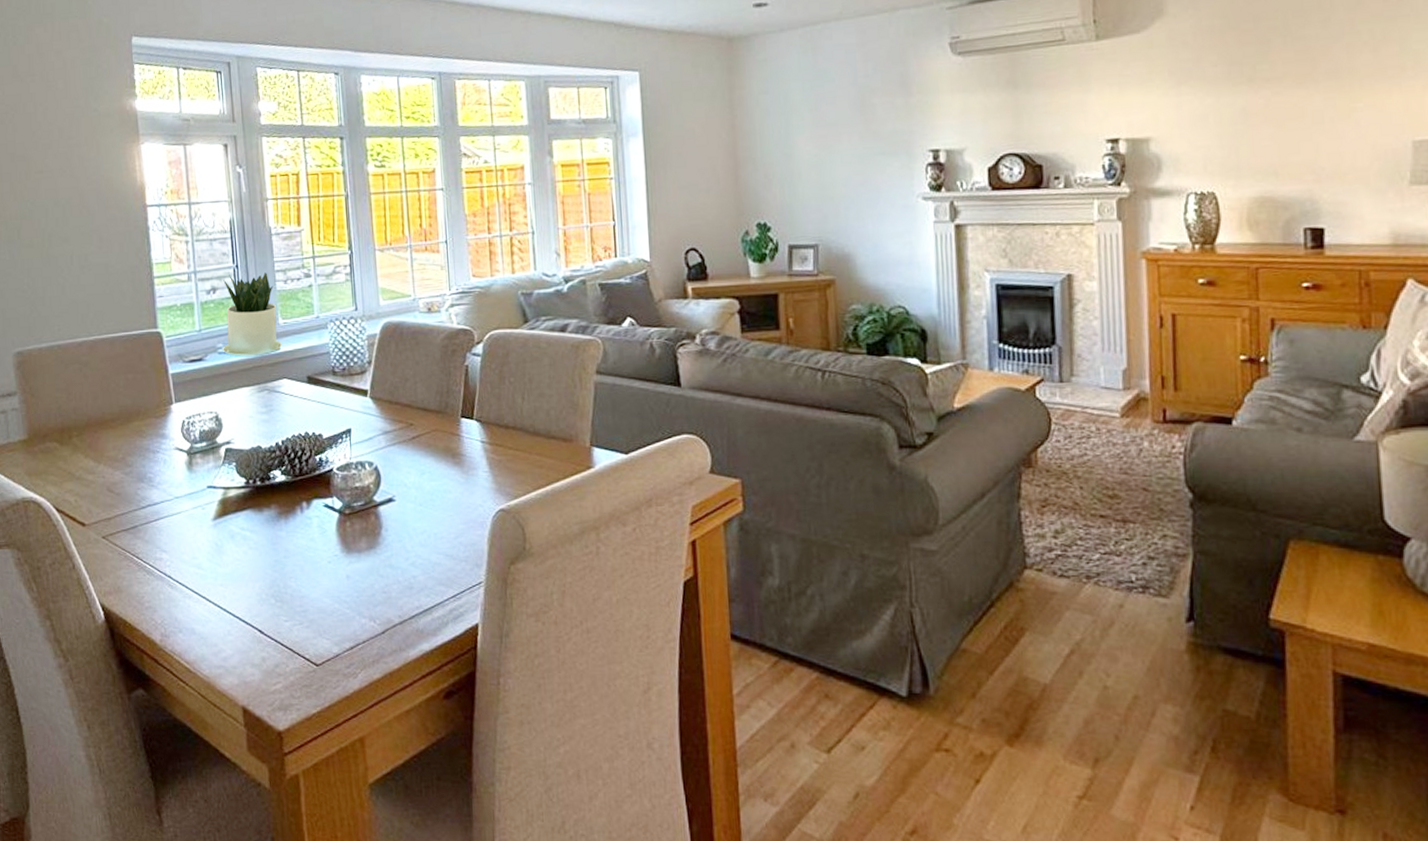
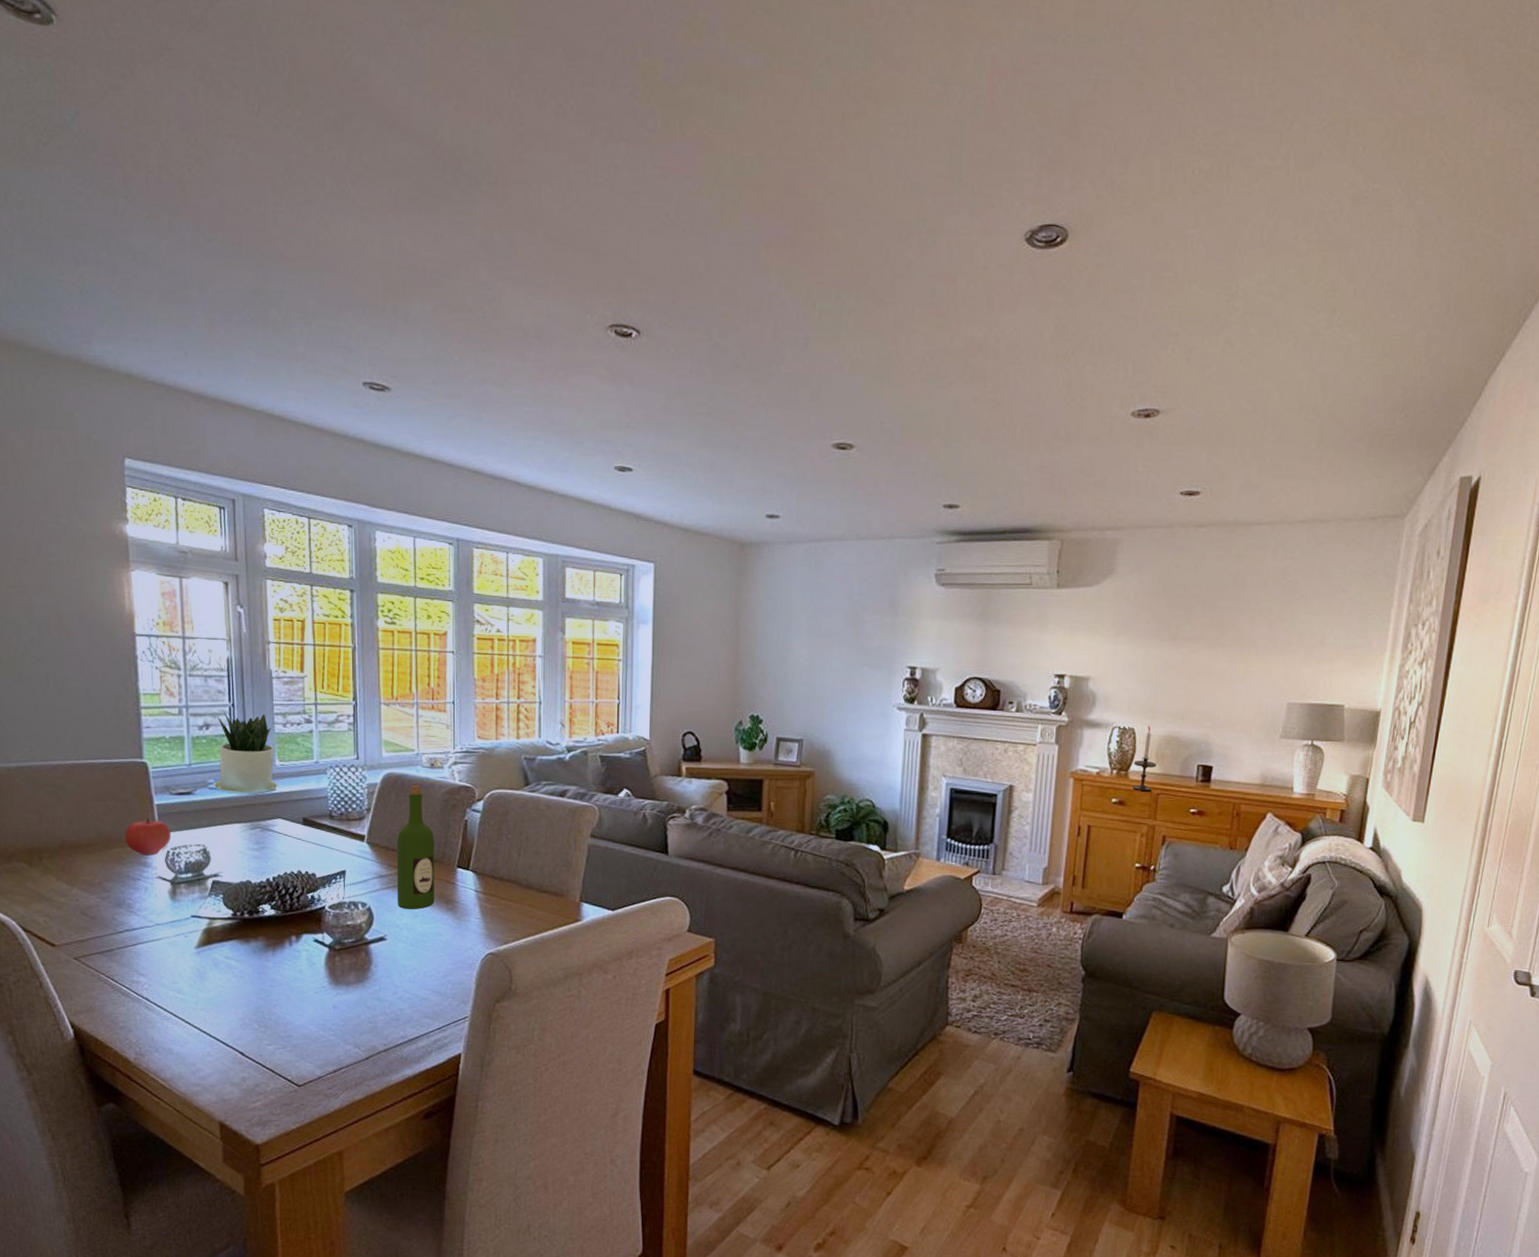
fruit: none [144,388,186,427] -> present [125,818,172,856]
wine bottle: none [399,332,440,466] -> present [396,784,434,909]
candlestick: none [1219,187,1250,267] -> present [1133,725,1156,792]

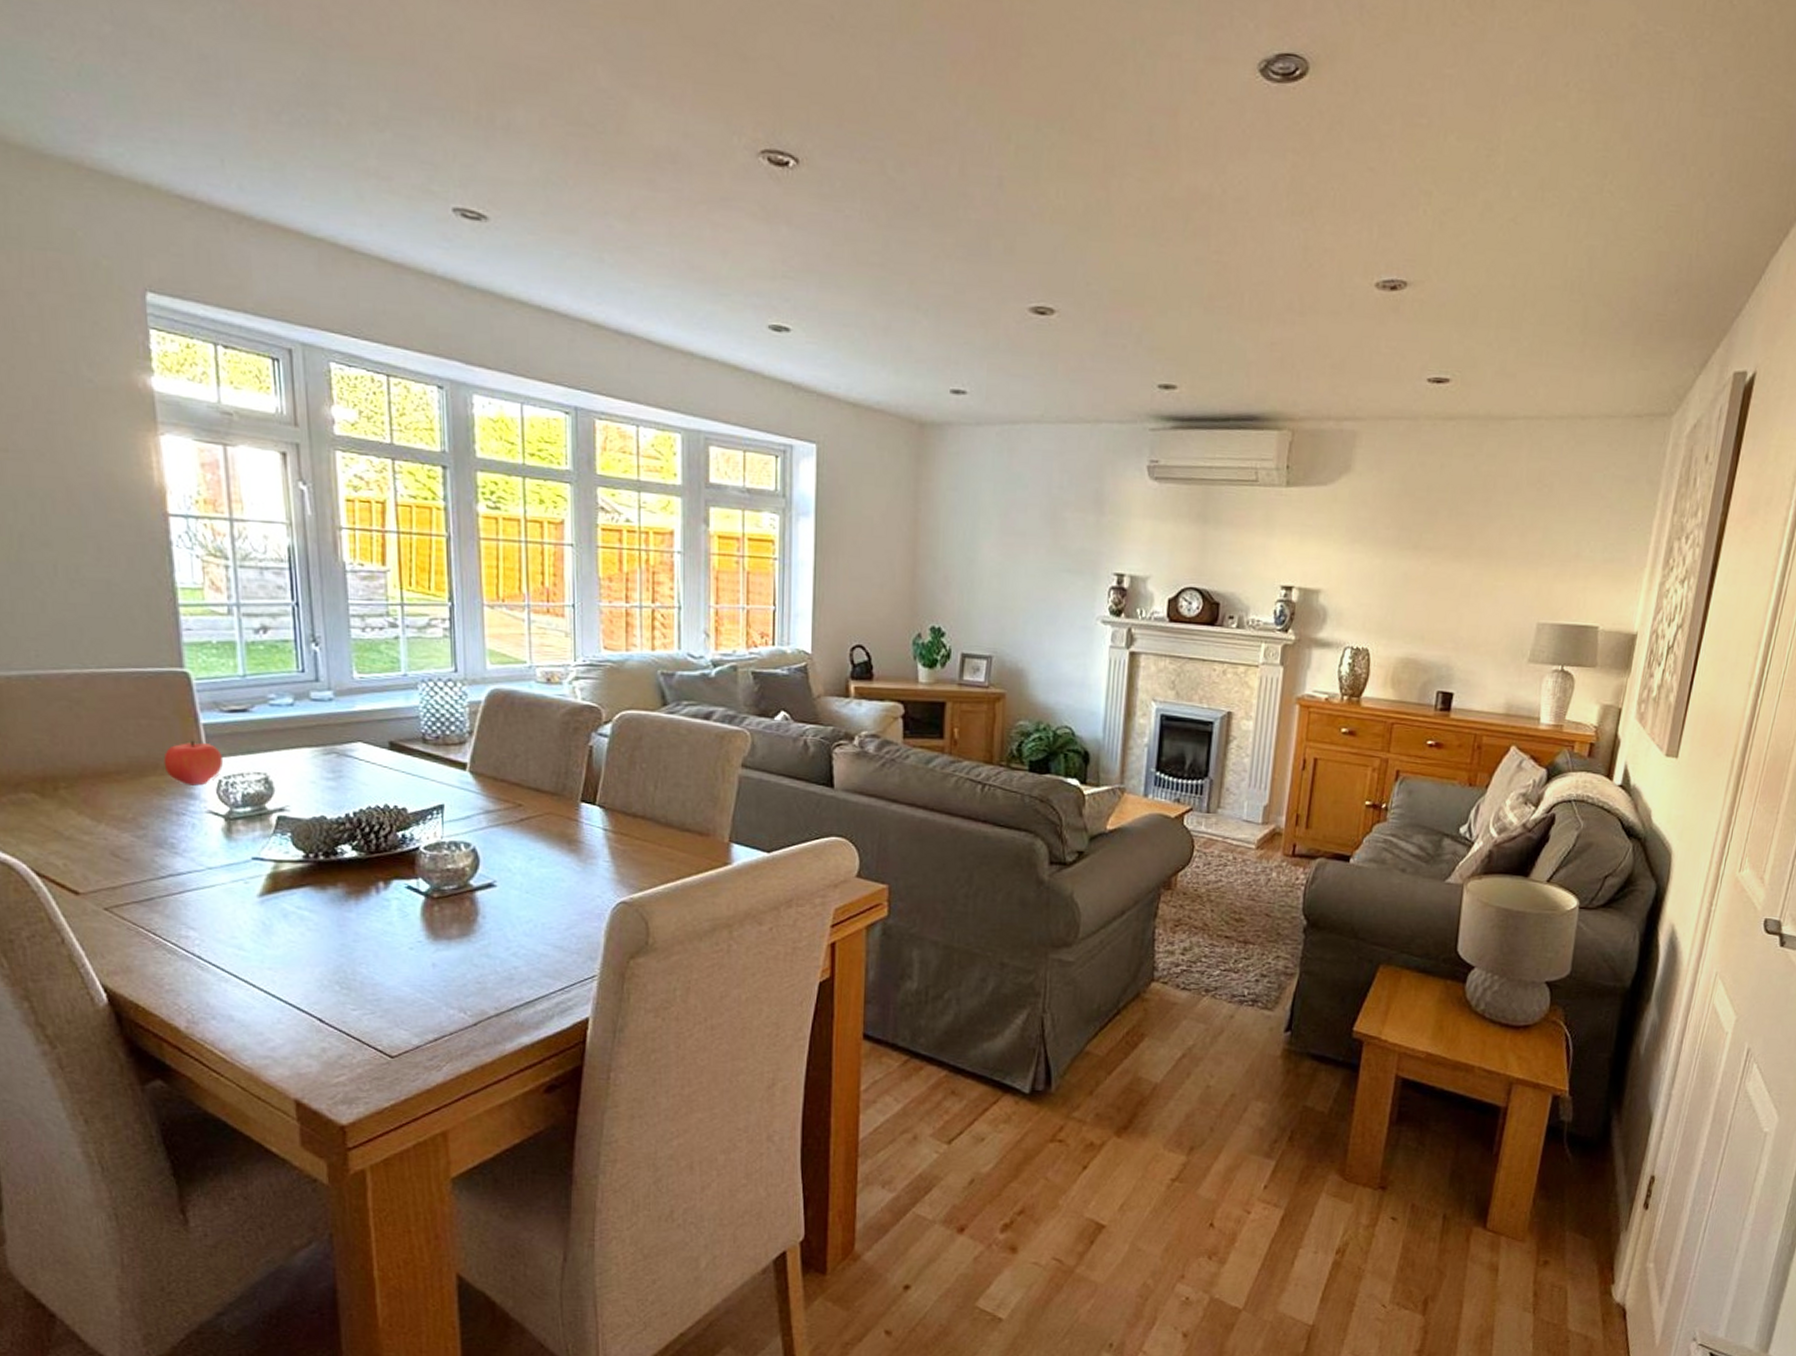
planter: present [213,713,279,795] -> none [274,613,358,714]
wine bottle: present [396,784,434,909] -> none [506,703,554,851]
candlestick: present [1133,725,1156,792] -> none [1365,646,1392,721]

